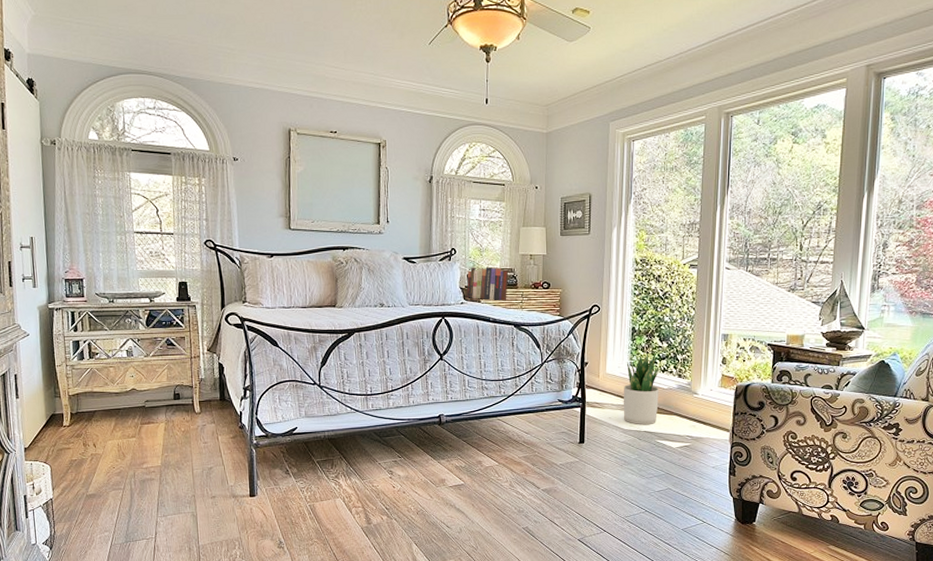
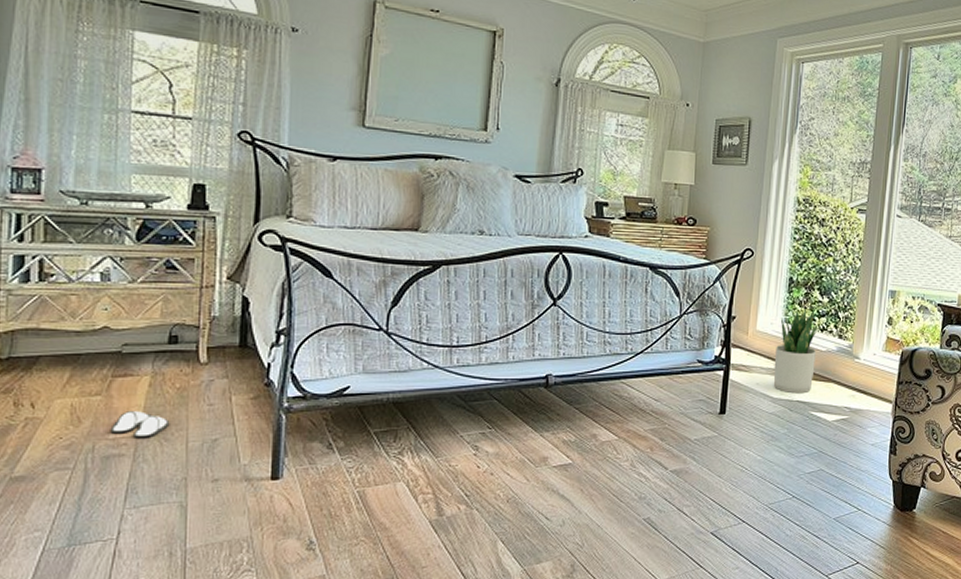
slippers: none [143,448,180,467] -> present [110,411,169,438]
books: present [466,266,509,301] -> none [592,193,648,237]

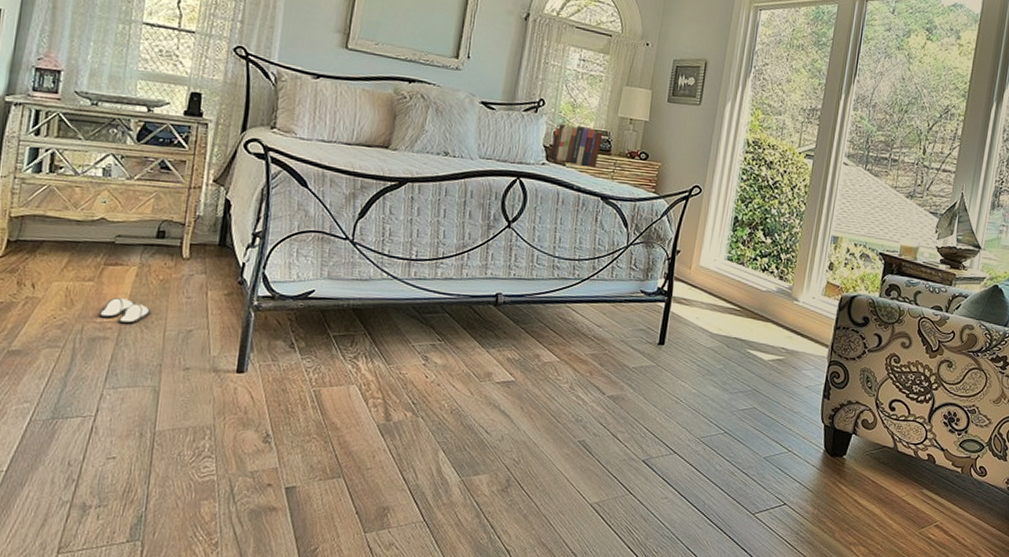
books: none [592,193,648,237] -> present [549,123,604,168]
planter: present [773,309,818,394] -> none [713,248,760,331]

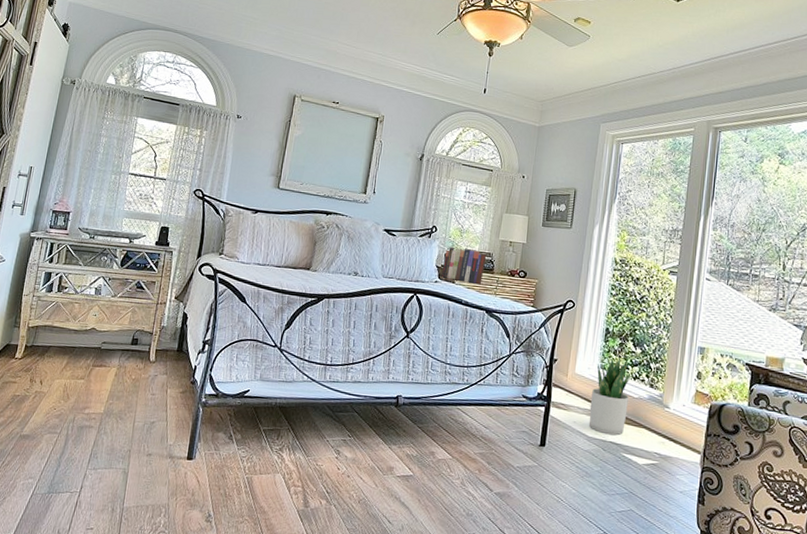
slippers: present [98,298,150,324] -> none [86,393,124,416]
planter: none [713,248,760,331] -> present [589,357,631,436]

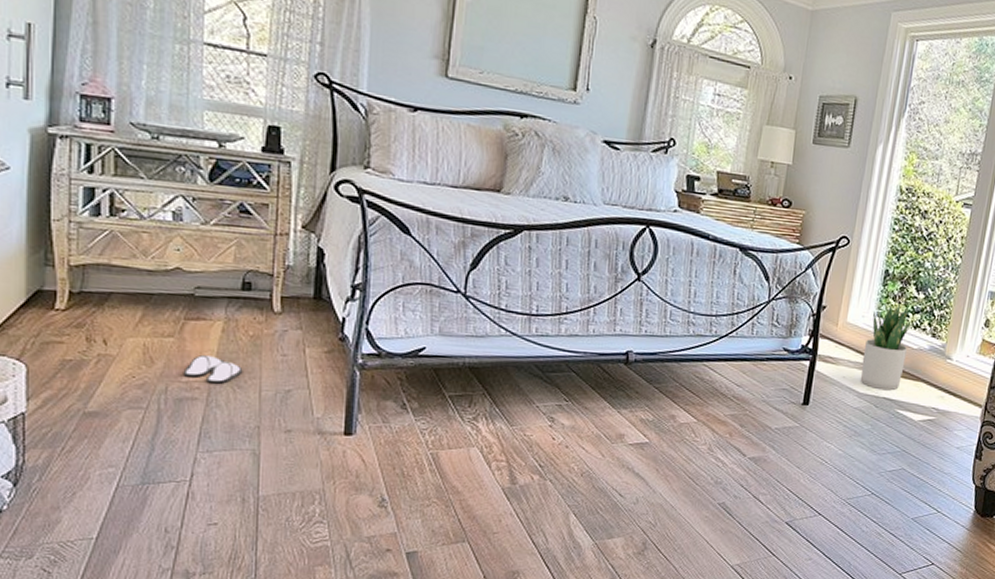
slippers: none [86,393,124,416] -> present [182,355,242,384]
books: present [441,246,487,285] -> none [682,166,742,216]

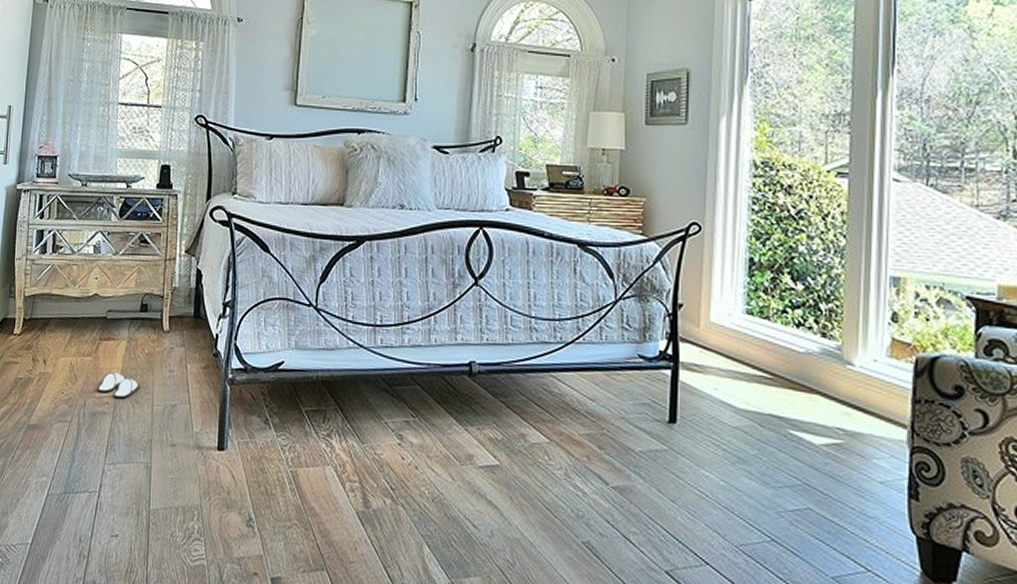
planter: present [860,304,911,391] -> none [735,297,792,406]

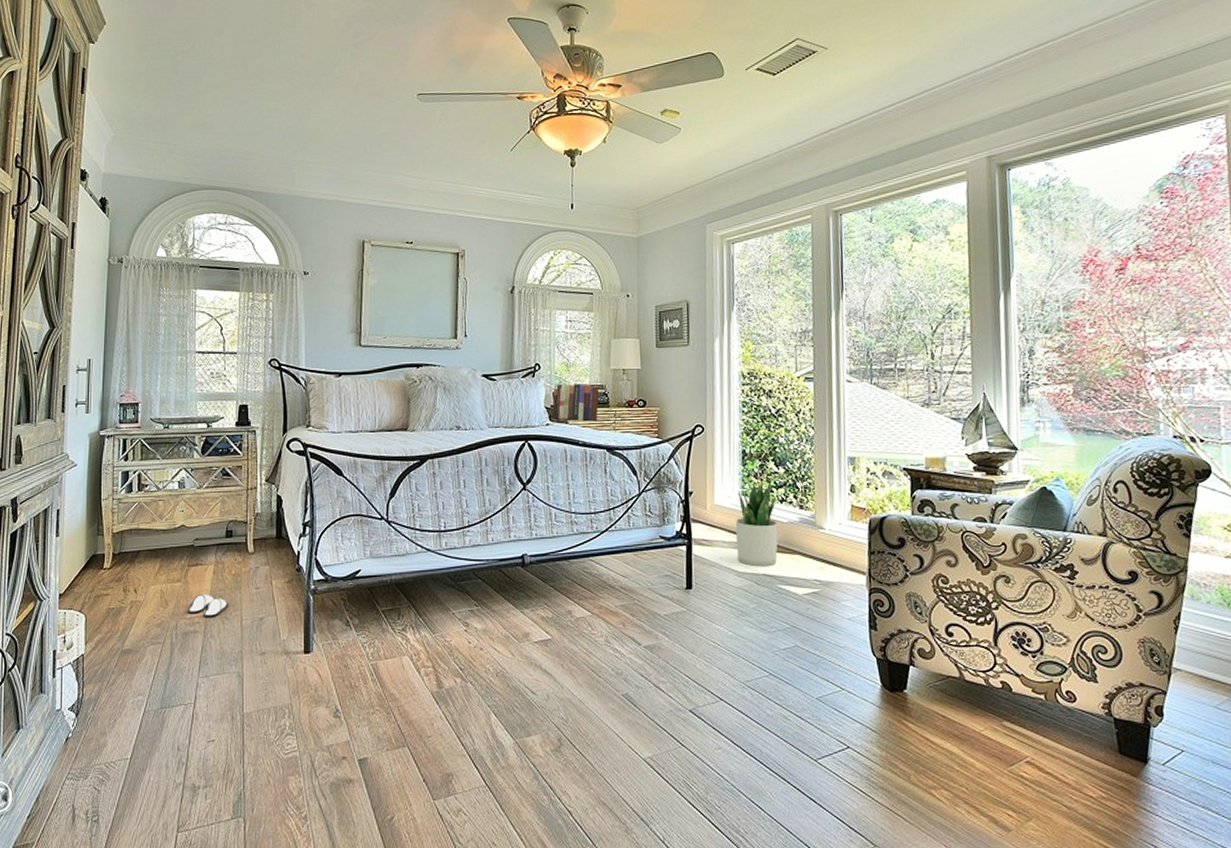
books: none [513,162,573,210] -> present [552,383,600,422]
planter: none [735,297,792,406] -> present [735,480,778,567]

